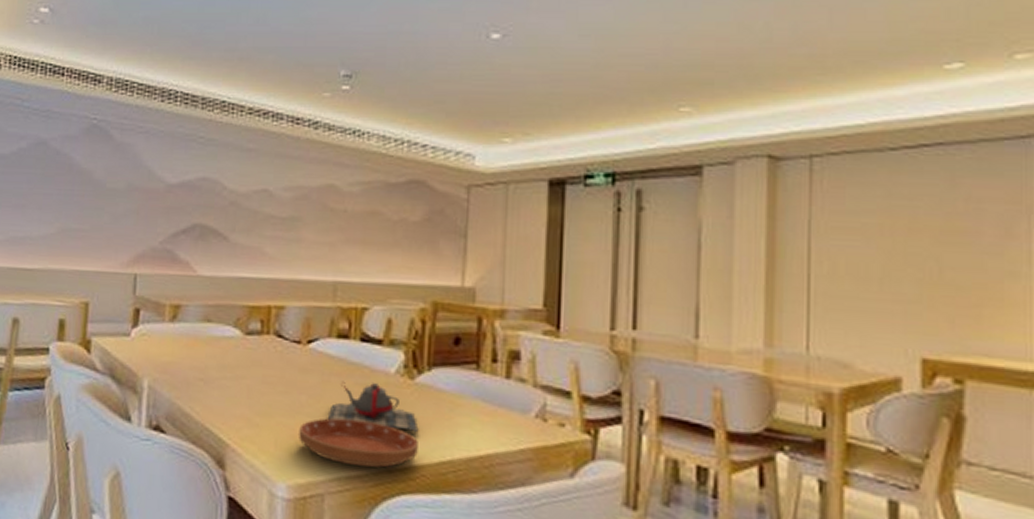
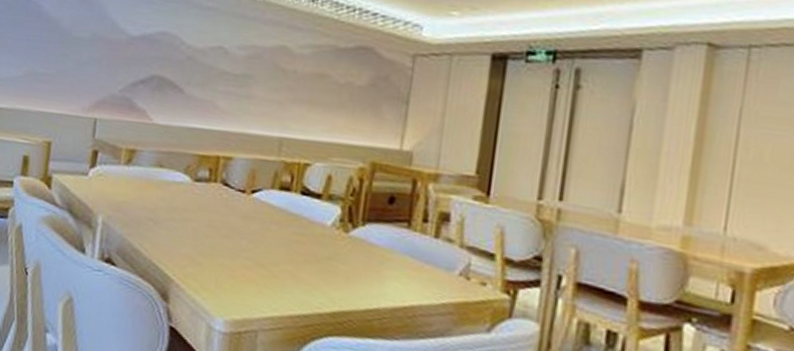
saucer: present [299,418,418,468] -> none [238,262,348,311]
teapot: present [327,381,419,433] -> none [265,229,350,282]

